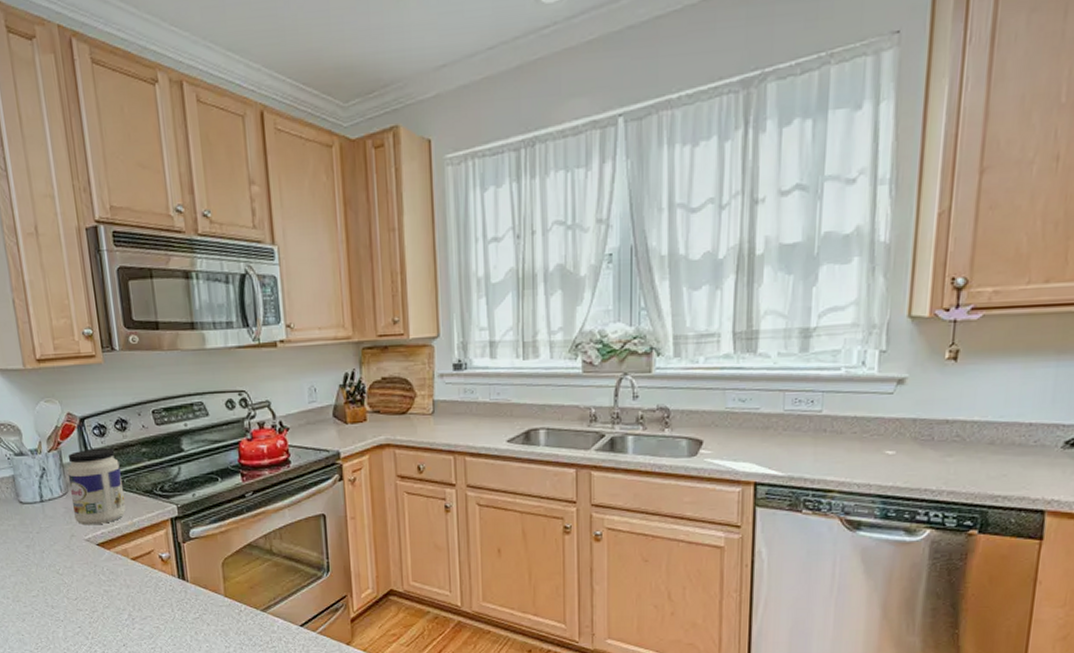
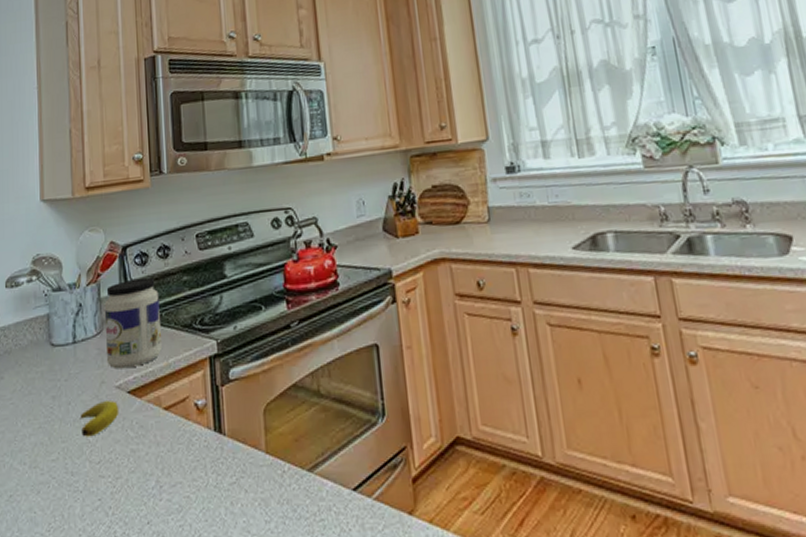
banana: none [54,550,91,579] -> present [80,400,119,437]

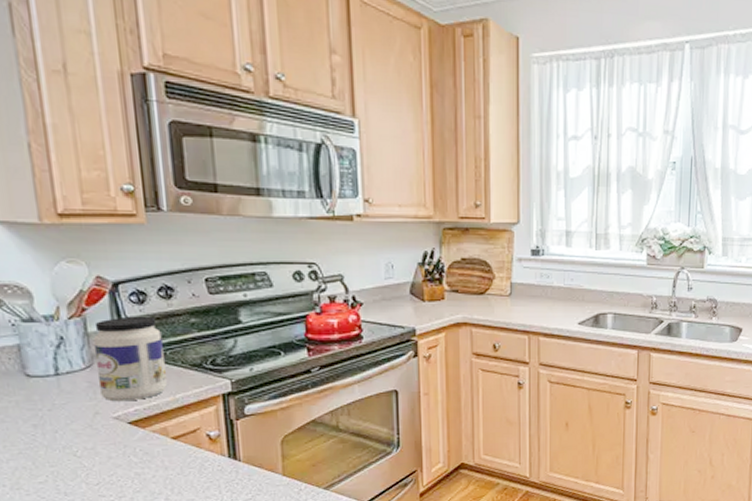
banana: present [80,400,119,437] -> none [70,429,119,462]

